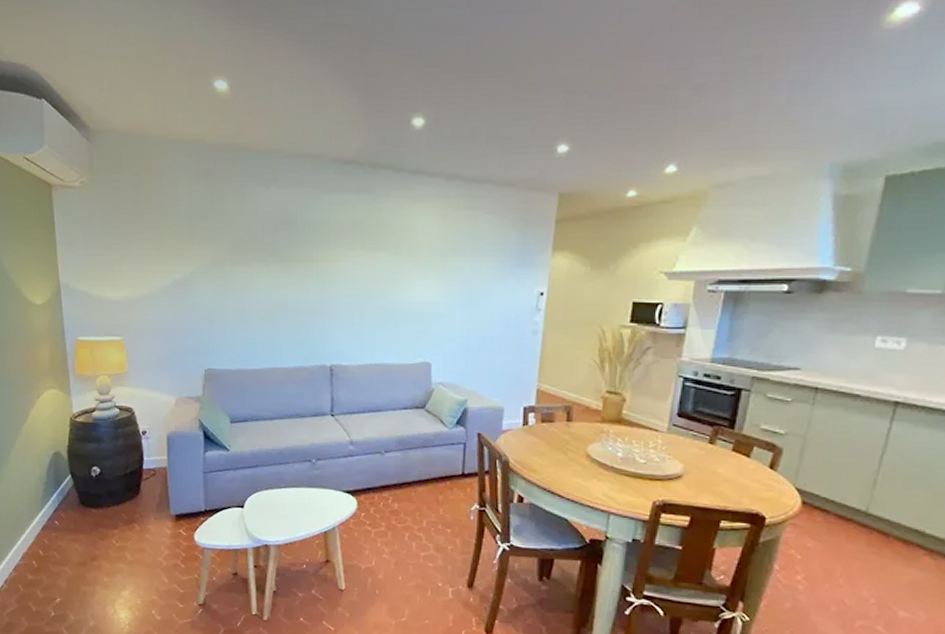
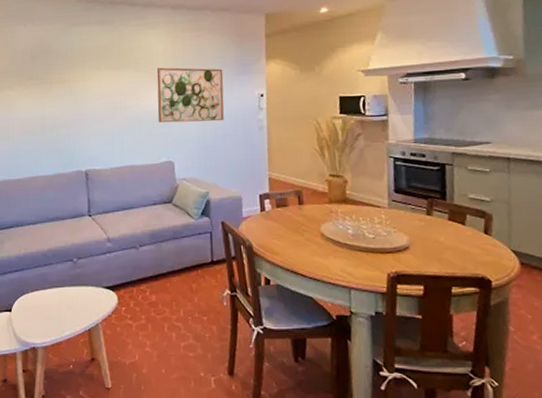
wall art: none [417,252,499,321] -> present [157,67,224,123]

